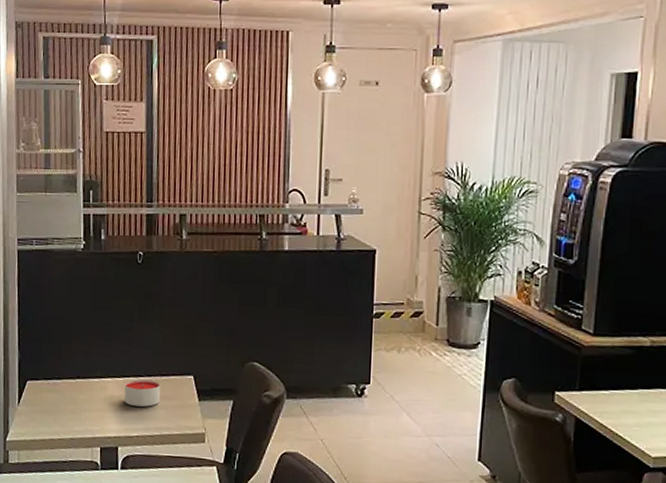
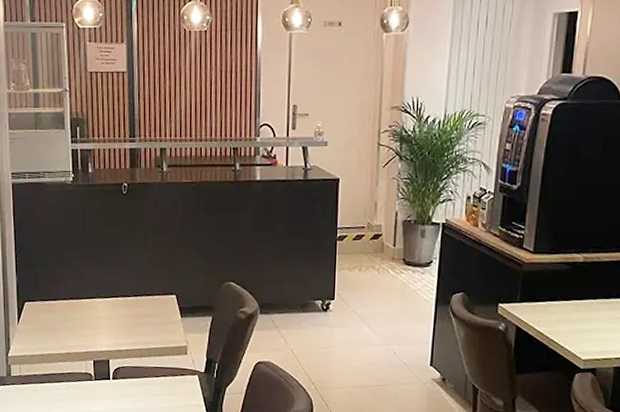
candle: present [124,379,160,407] -> none [113,299,146,324]

